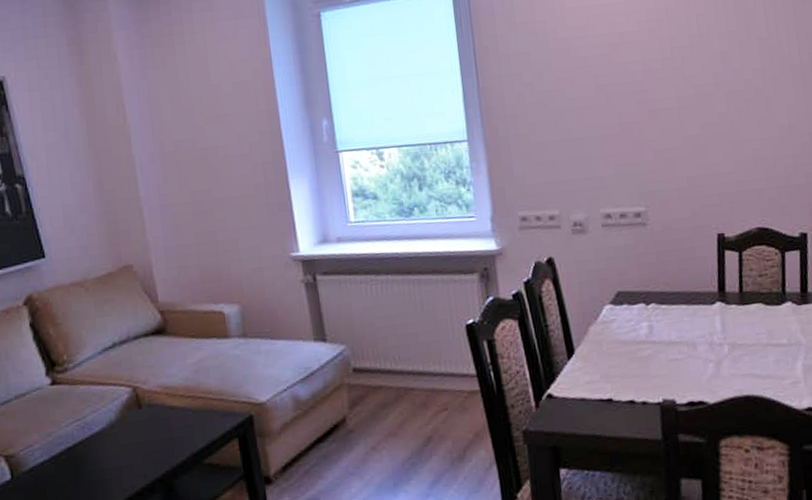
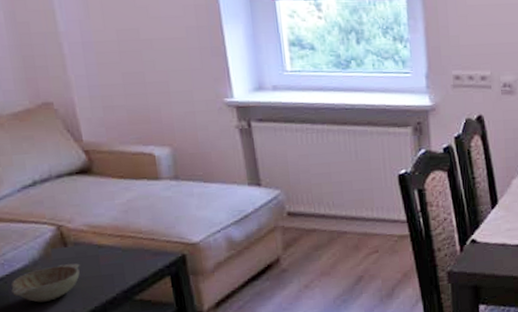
decorative bowl: none [89,425,153,467] -> present [10,263,80,303]

